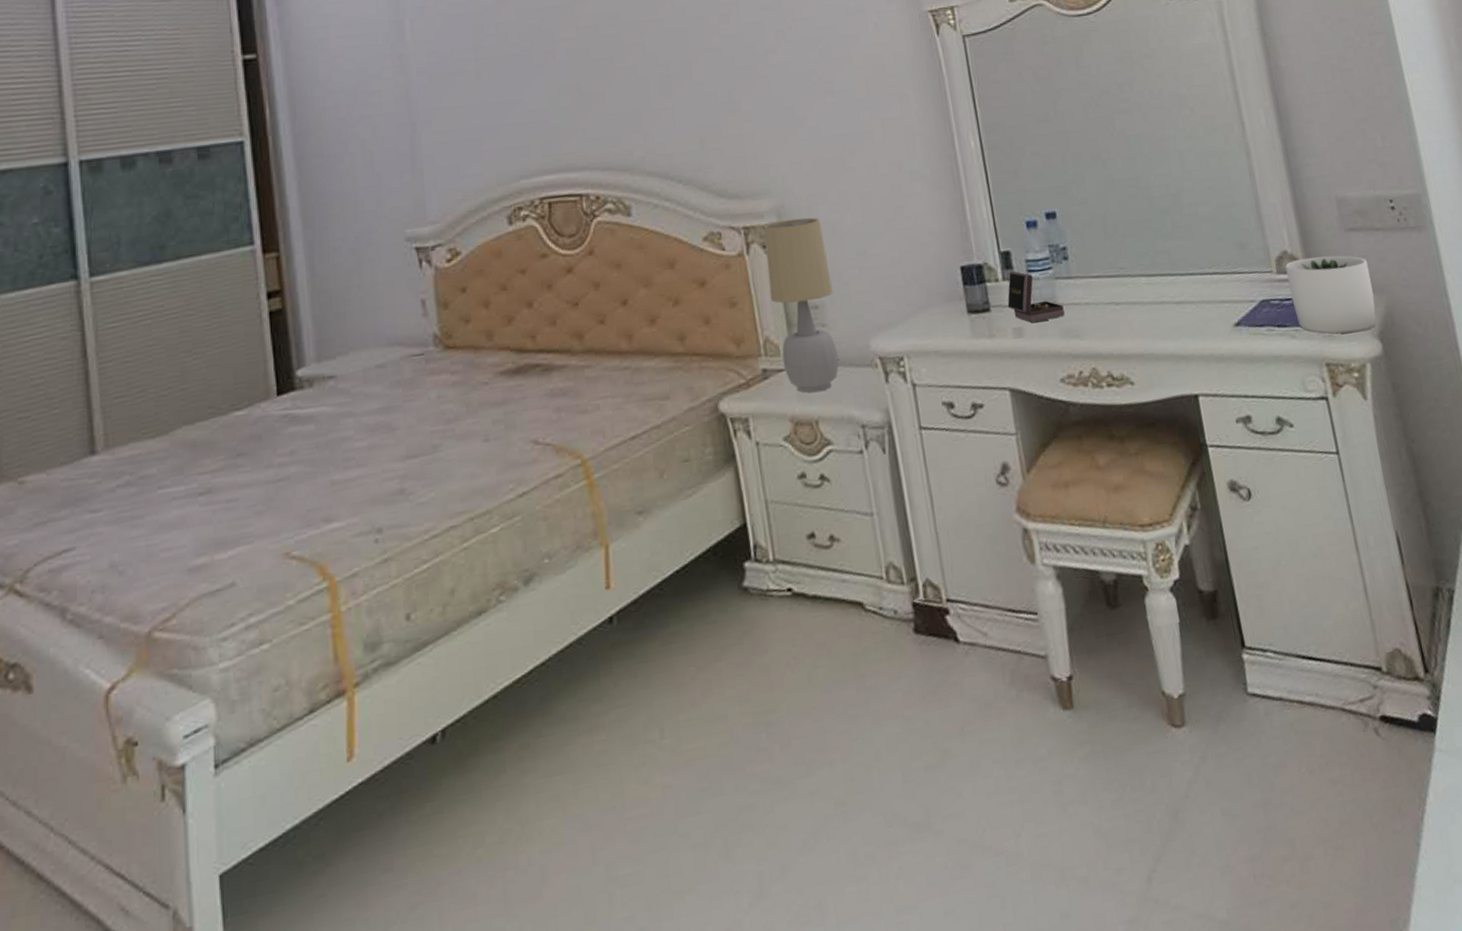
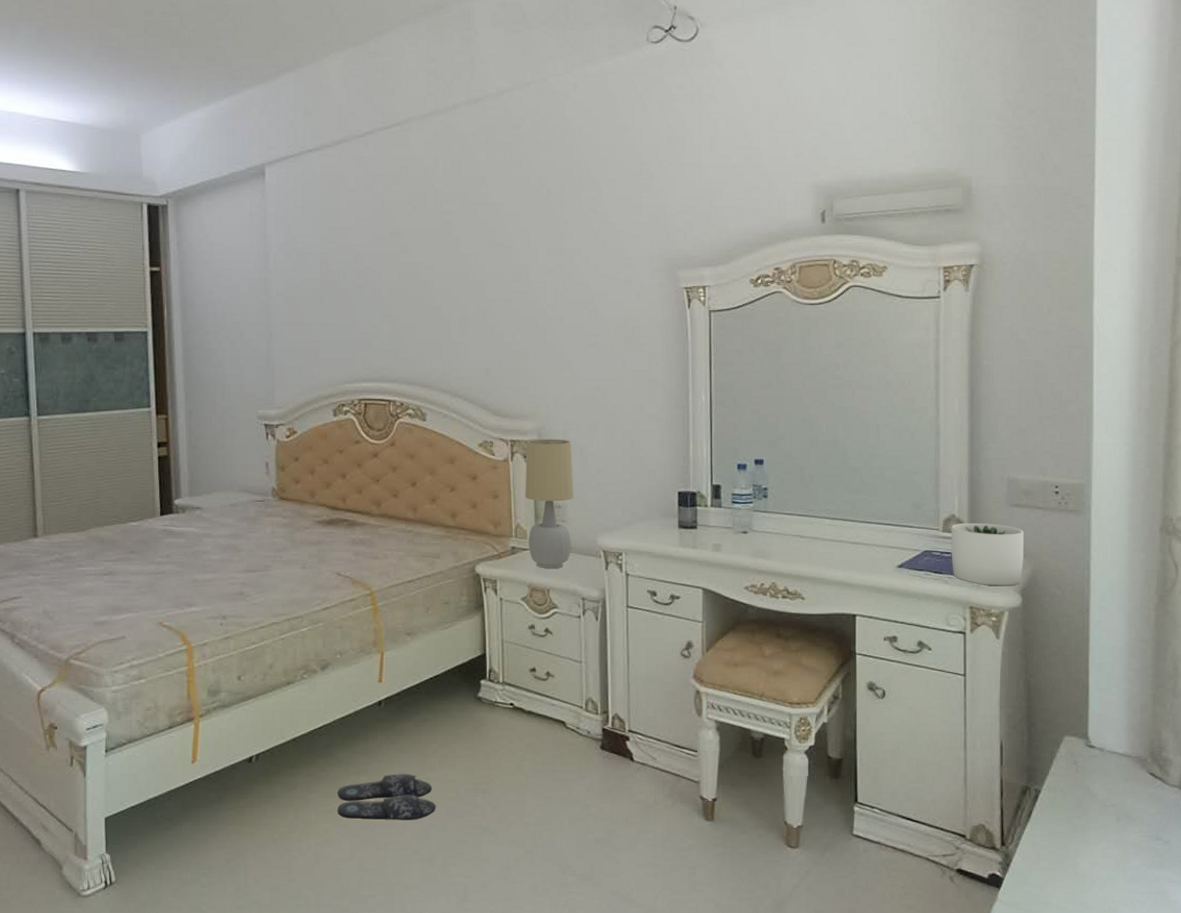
slippers: none [564,717,705,803] -> present [337,773,436,820]
jewelry box: present [1007,270,1065,323] -> none [711,500,757,541]

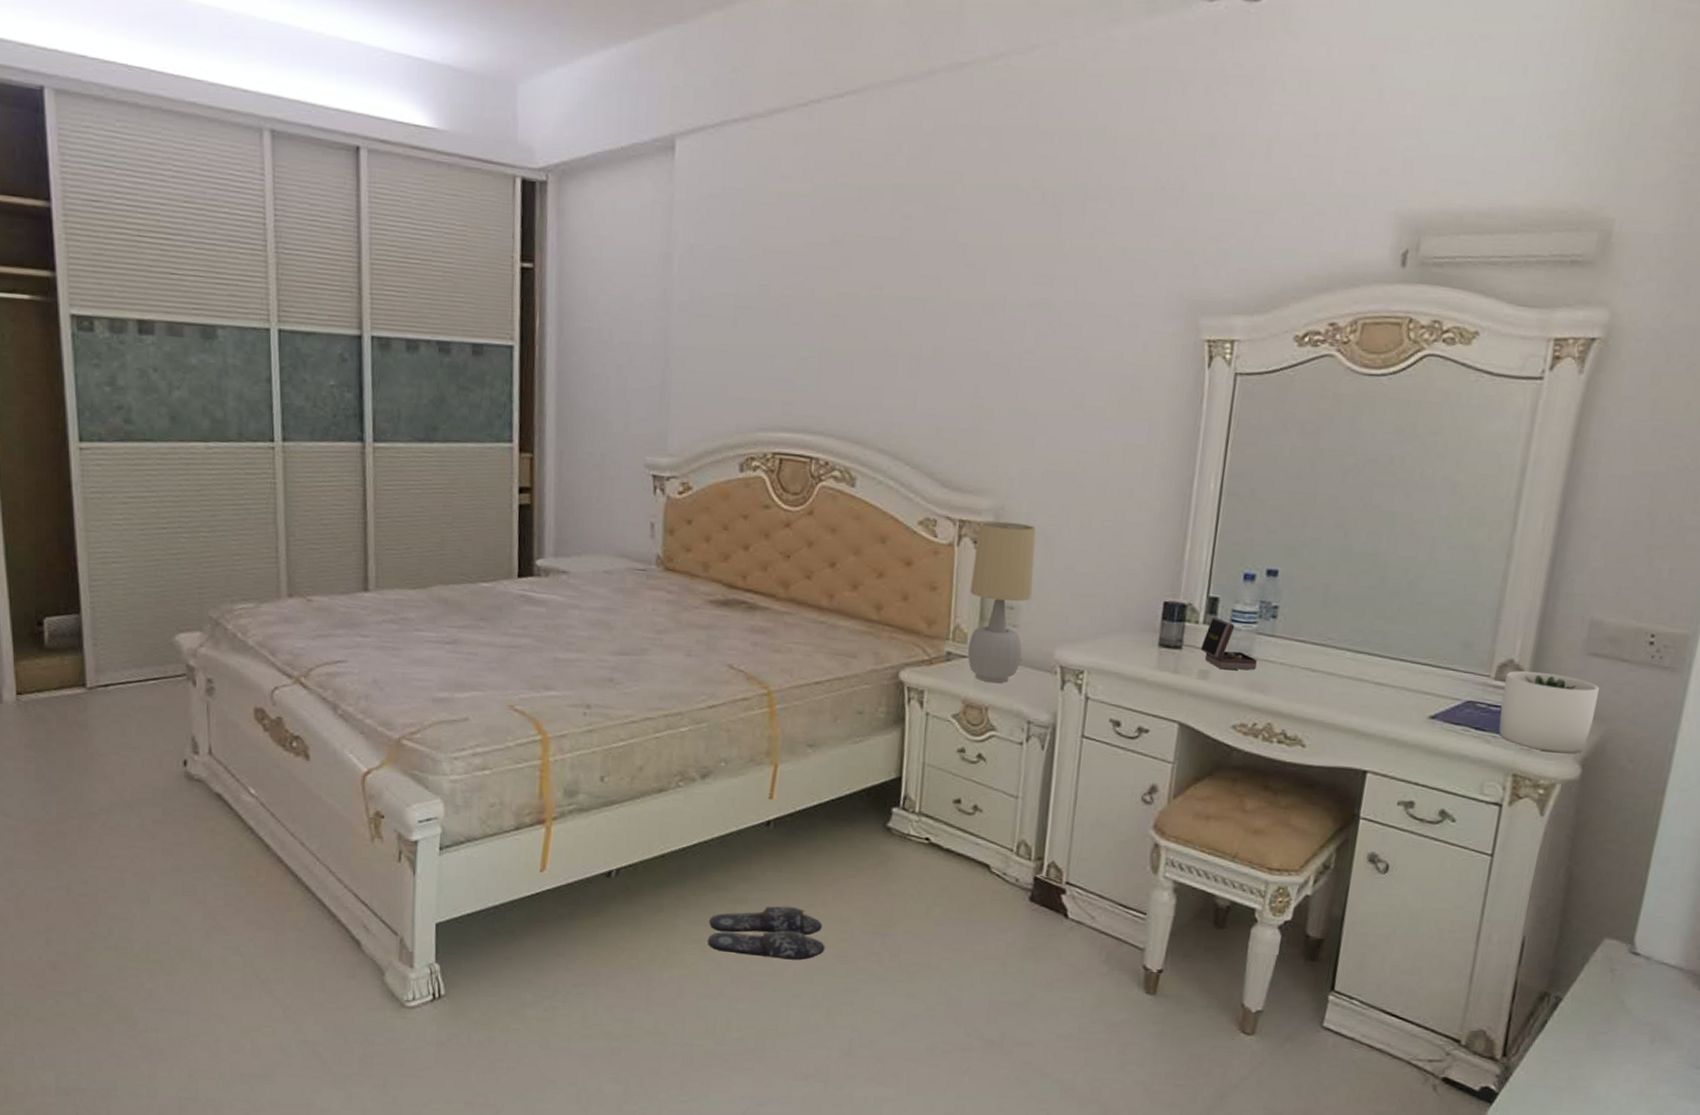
jewelry box: none [711,500,757,541] -> present [1200,616,1257,671]

